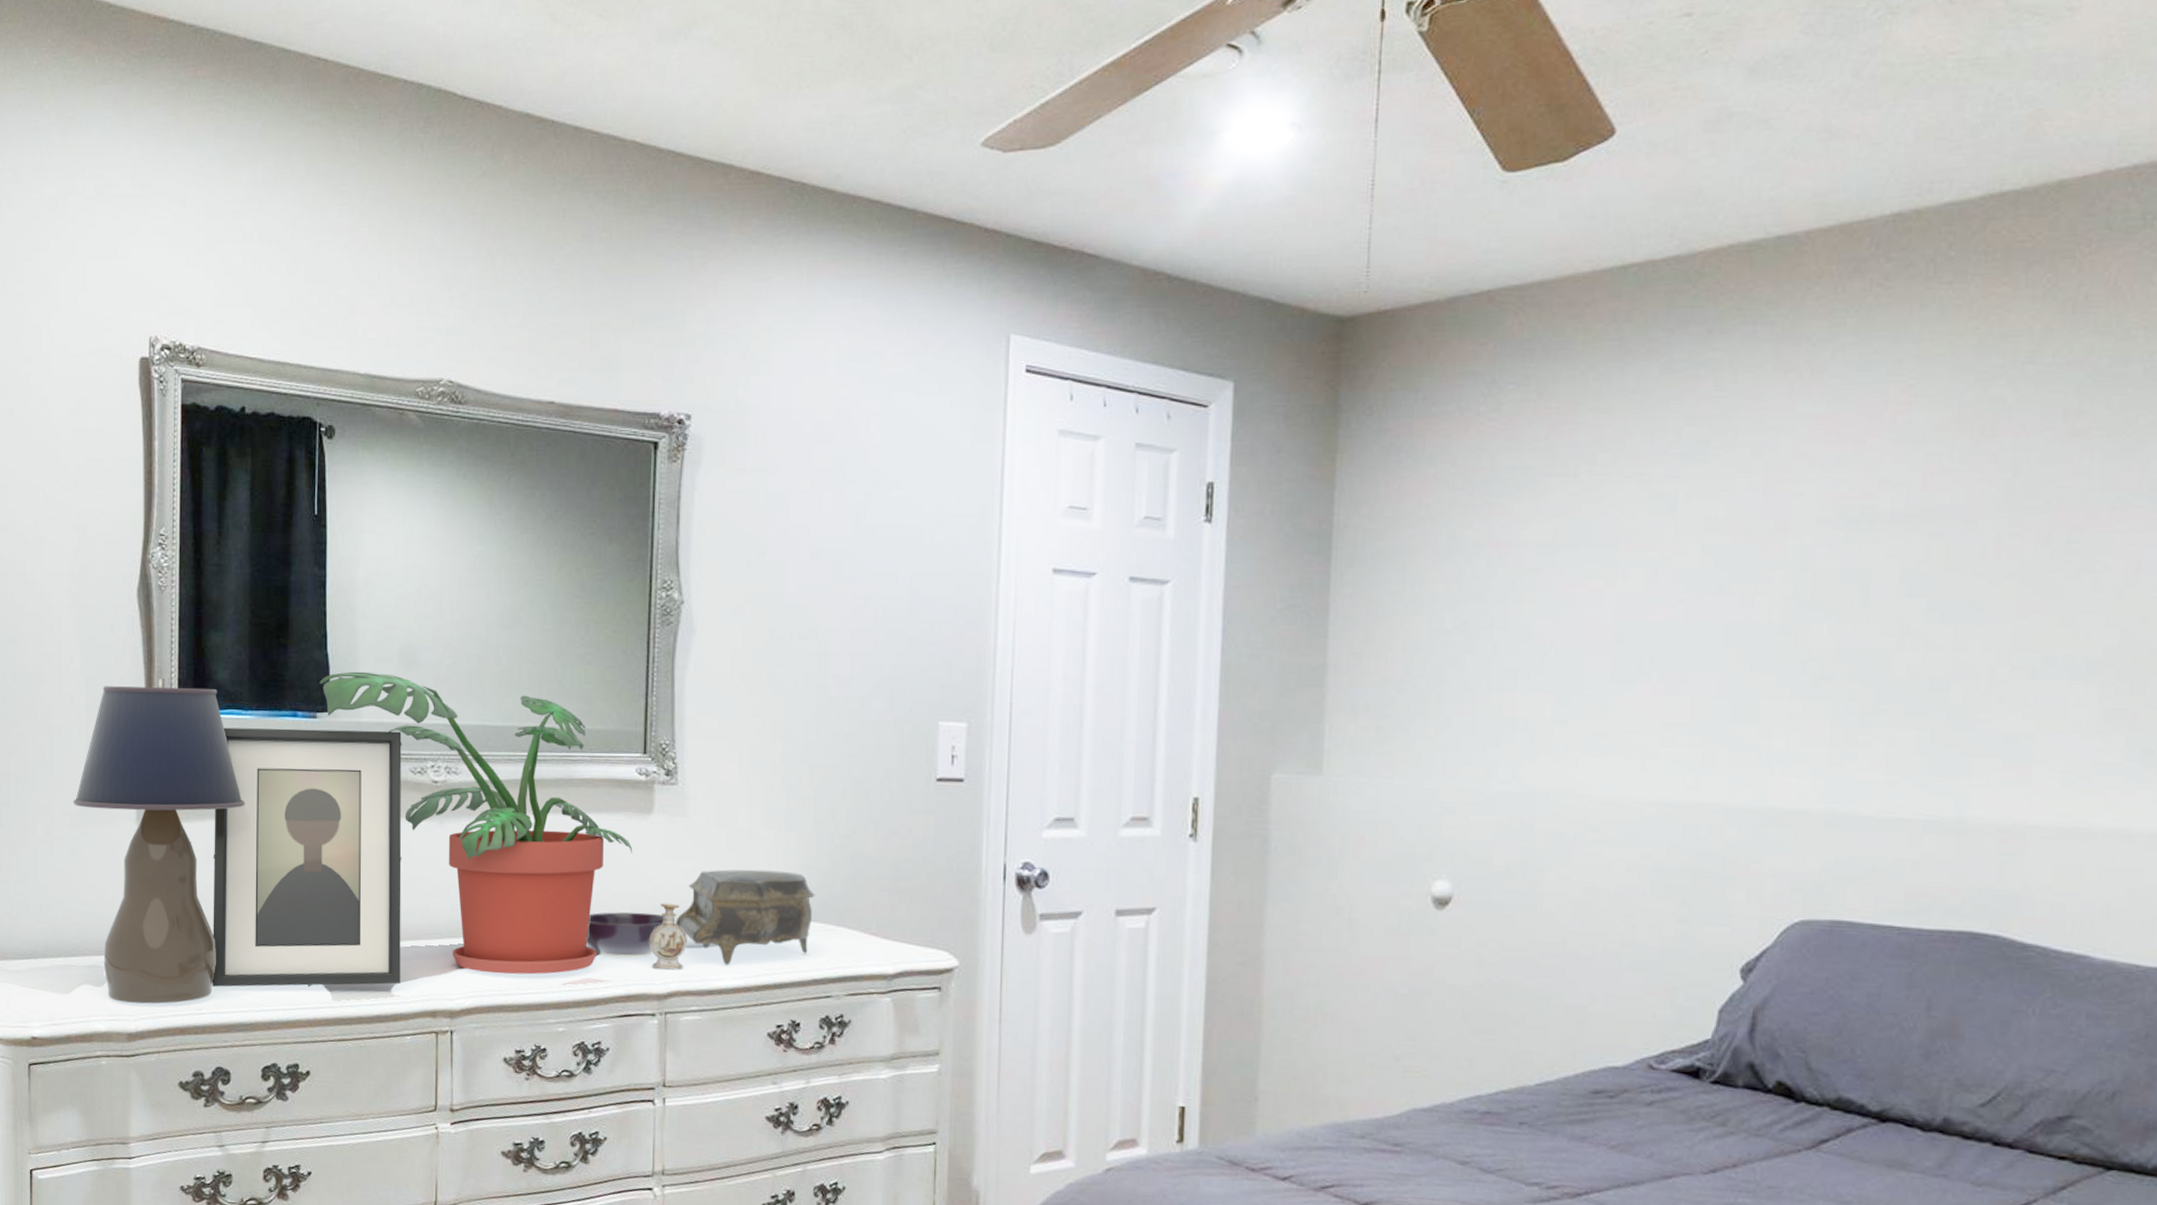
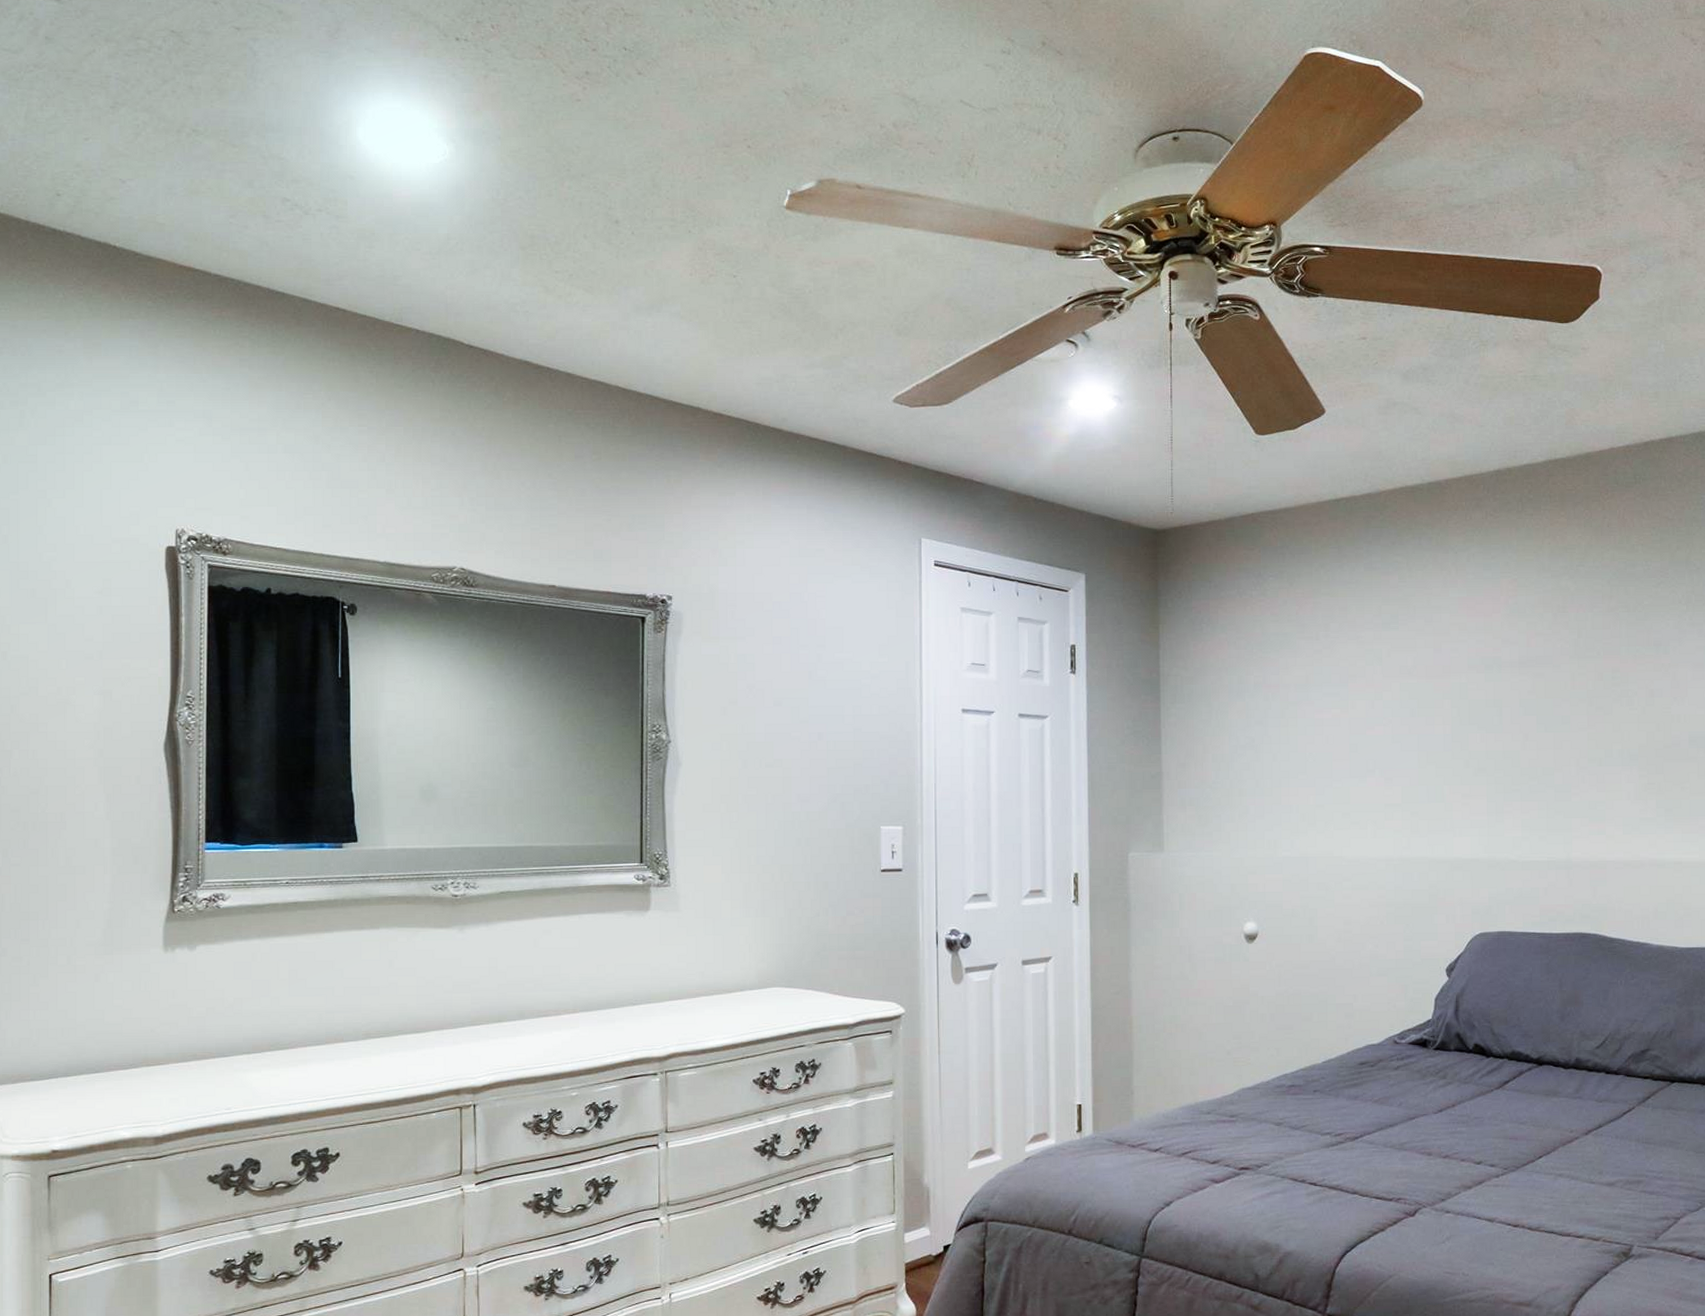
table lamp: present [73,677,246,1005] -> none [97,819,274,1110]
picture frame: present [213,727,403,988] -> none [241,855,426,1088]
potted plant: present [319,671,633,975] -> none [344,807,634,1053]
bowl: present [586,912,676,959] -> none [595,991,672,1031]
perfume bottle: present [649,903,687,969] -> none [650,982,682,1035]
jewelry box: present [676,869,815,966] -> none [672,949,788,1029]

